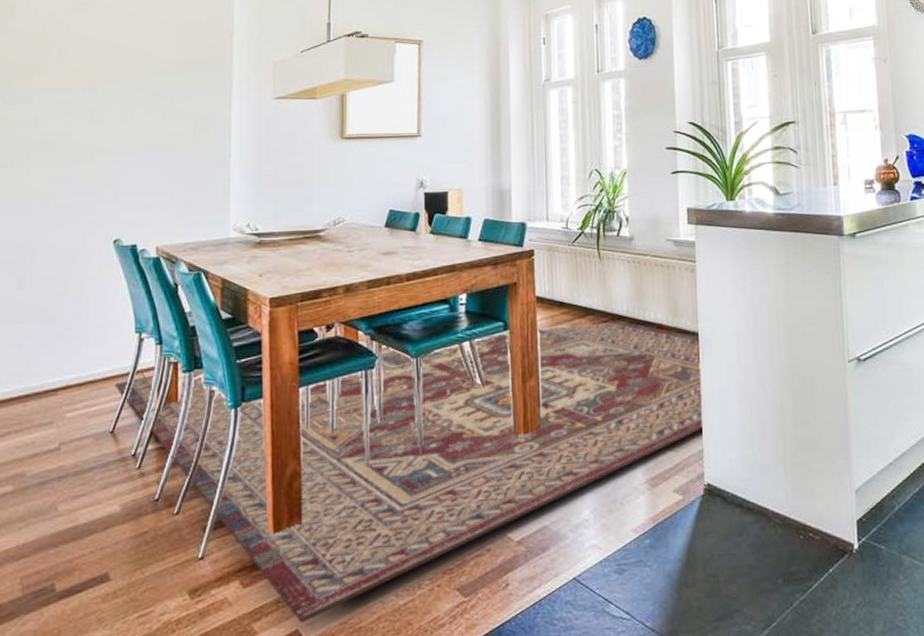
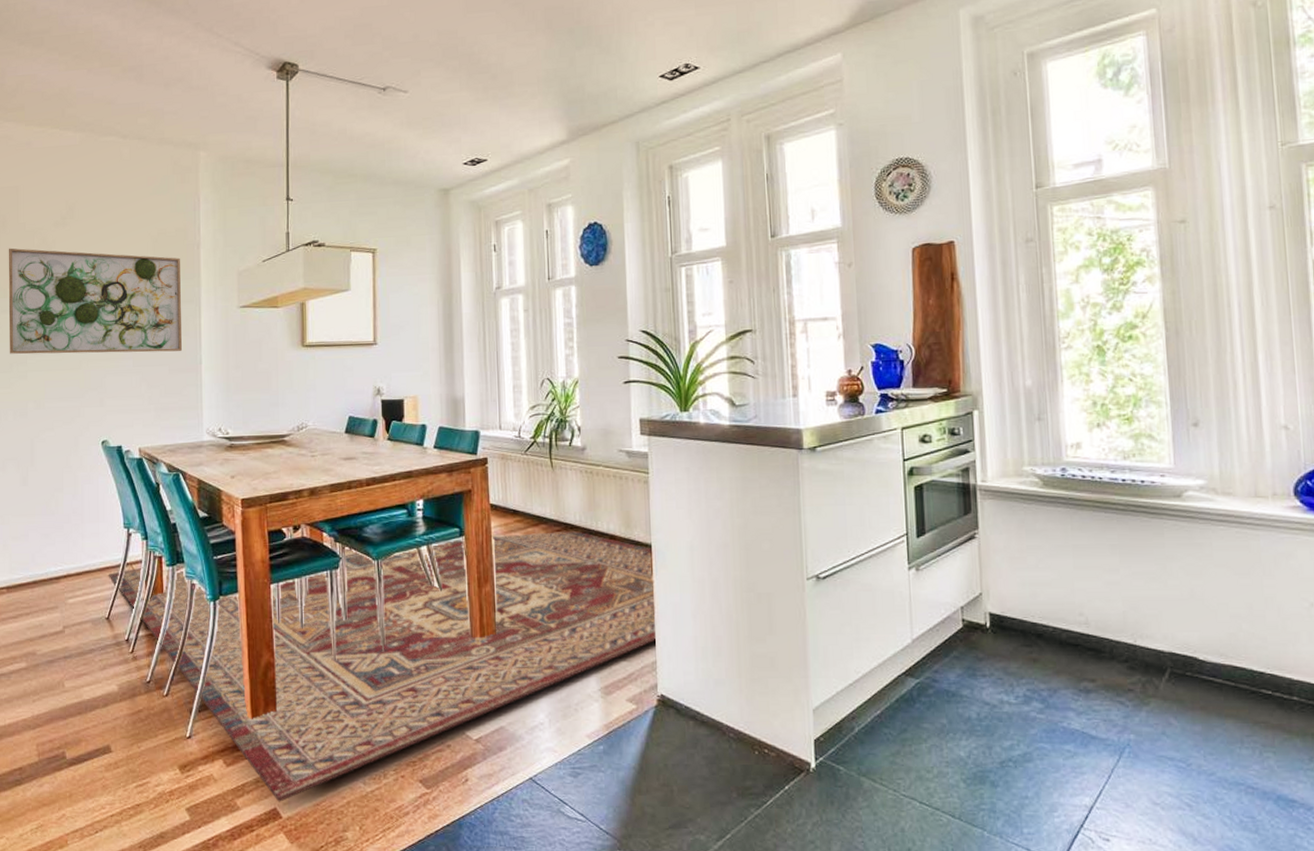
wall art: none [10,35,210,148] -> present [8,248,182,354]

